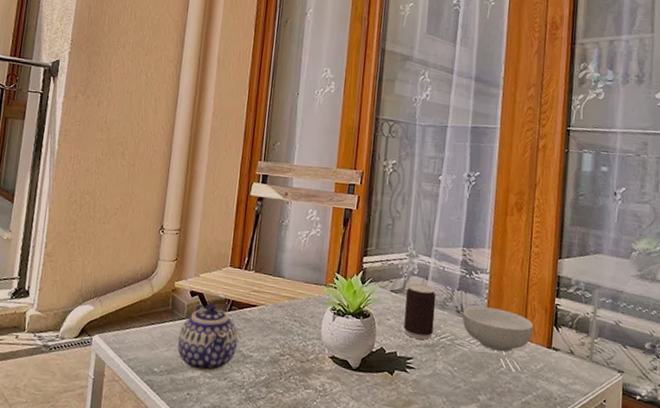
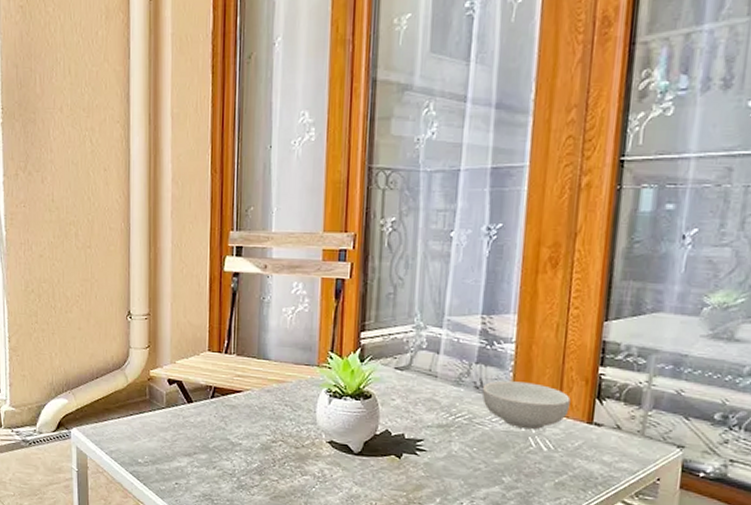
teapot: present [177,303,238,373] -> none [159,391,225,462]
beverage can: present [404,283,436,340] -> none [412,359,450,420]

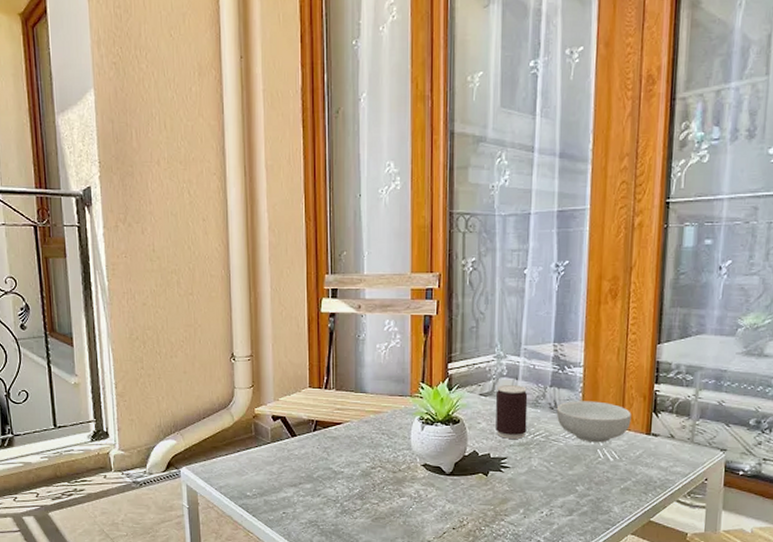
beverage can: none [412,359,450,420] -> present [495,385,528,439]

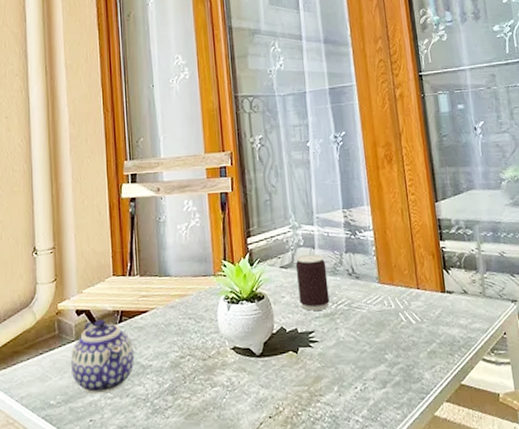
teapot: none [266,425,327,492] -> present [70,318,135,395]
cereal bowl: present [556,401,632,443] -> none [354,263,426,307]

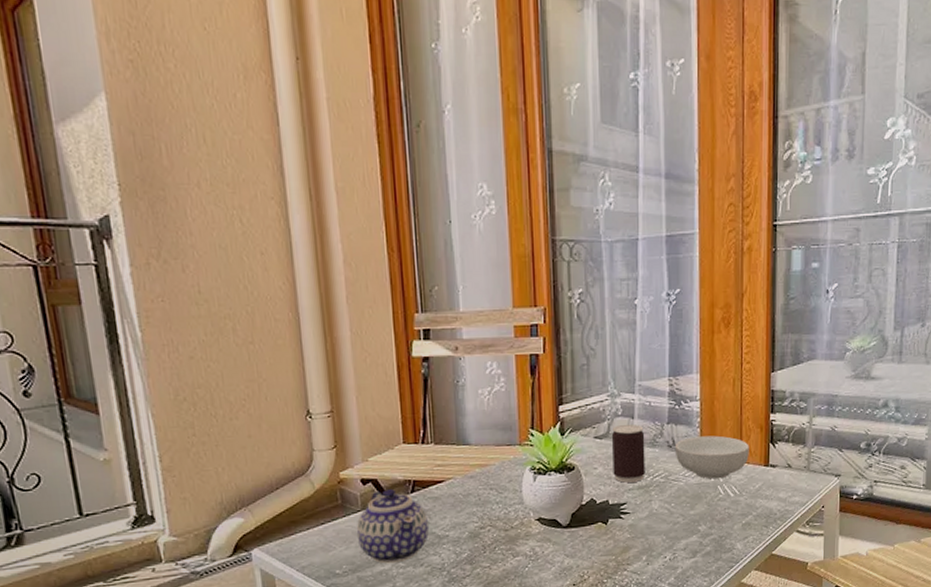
cereal bowl: none [354,263,426,307] -> present [674,435,749,480]

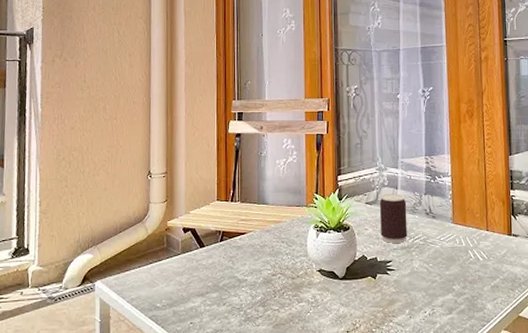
teapot: present [356,488,429,564] -> none [176,237,232,301]
cereal bowl: present [674,435,749,480] -> none [431,206,494,244]

